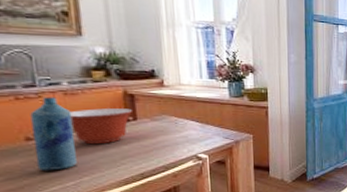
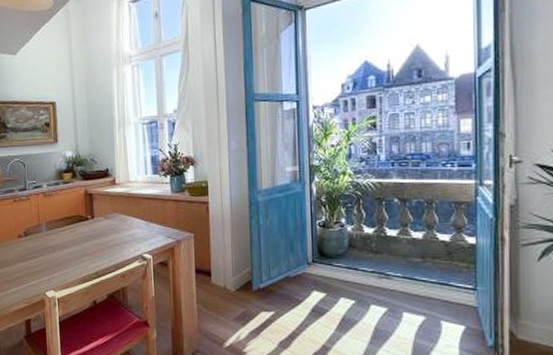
bottle: present [30,97,77,171] -> none [22,199,50,266]
mixing bowl: present [69,108,133,145] -> none [47,207,92,242]

